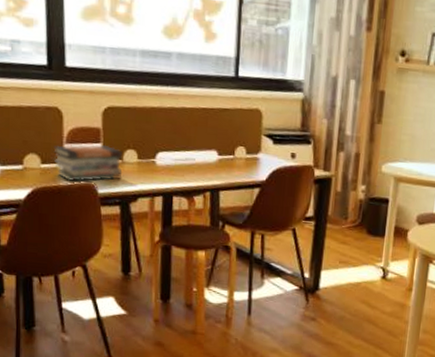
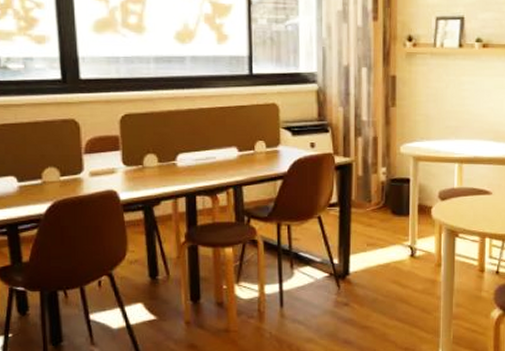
book stack: present [53,144,122,182] -> none [72,151,143,192]

